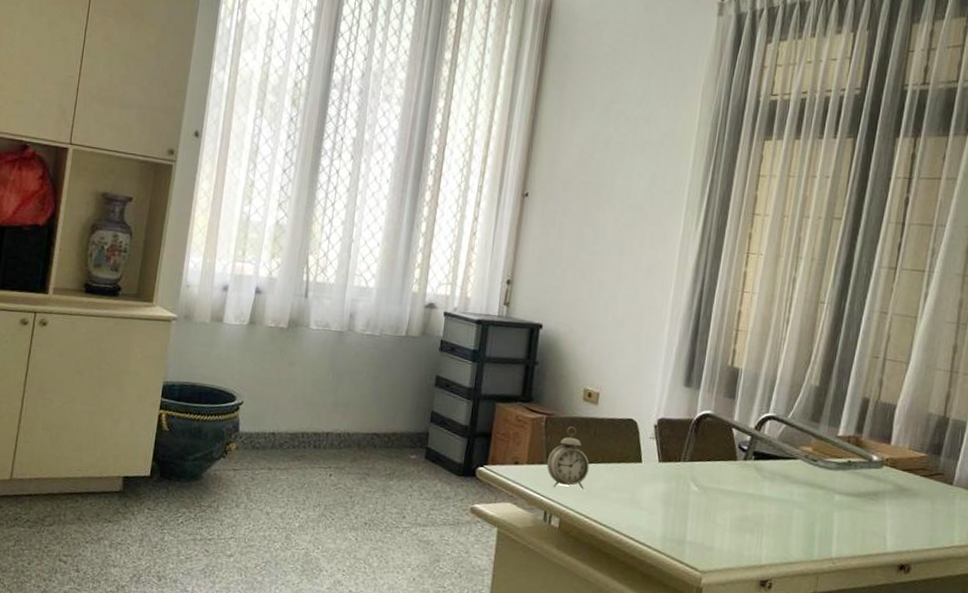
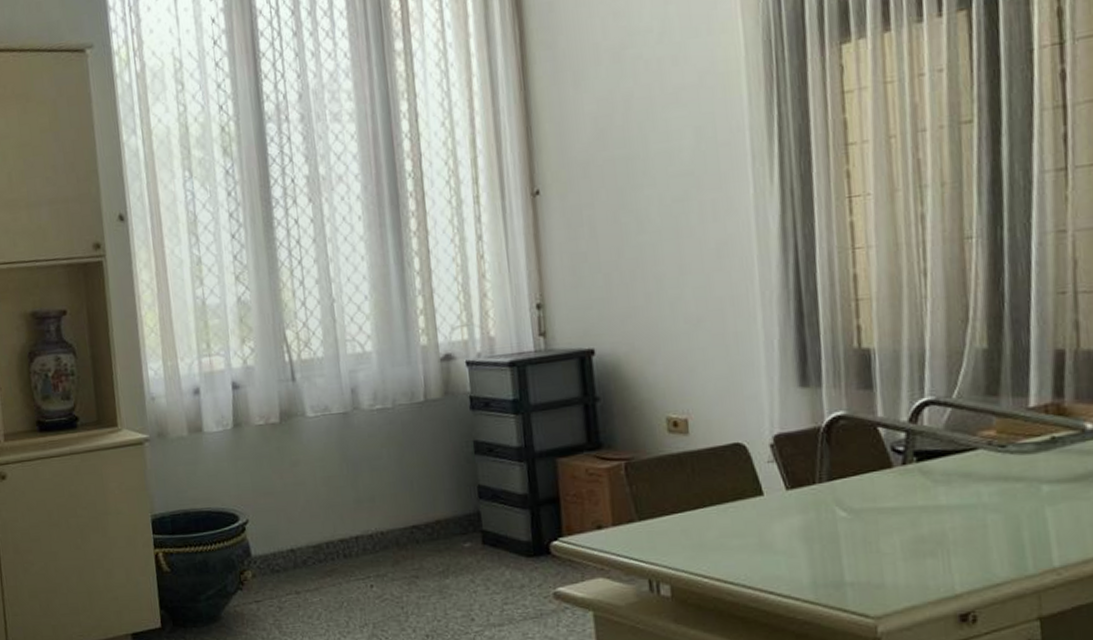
alarm clock: present [546,426,589,491] -> none [637,468,695,548]

